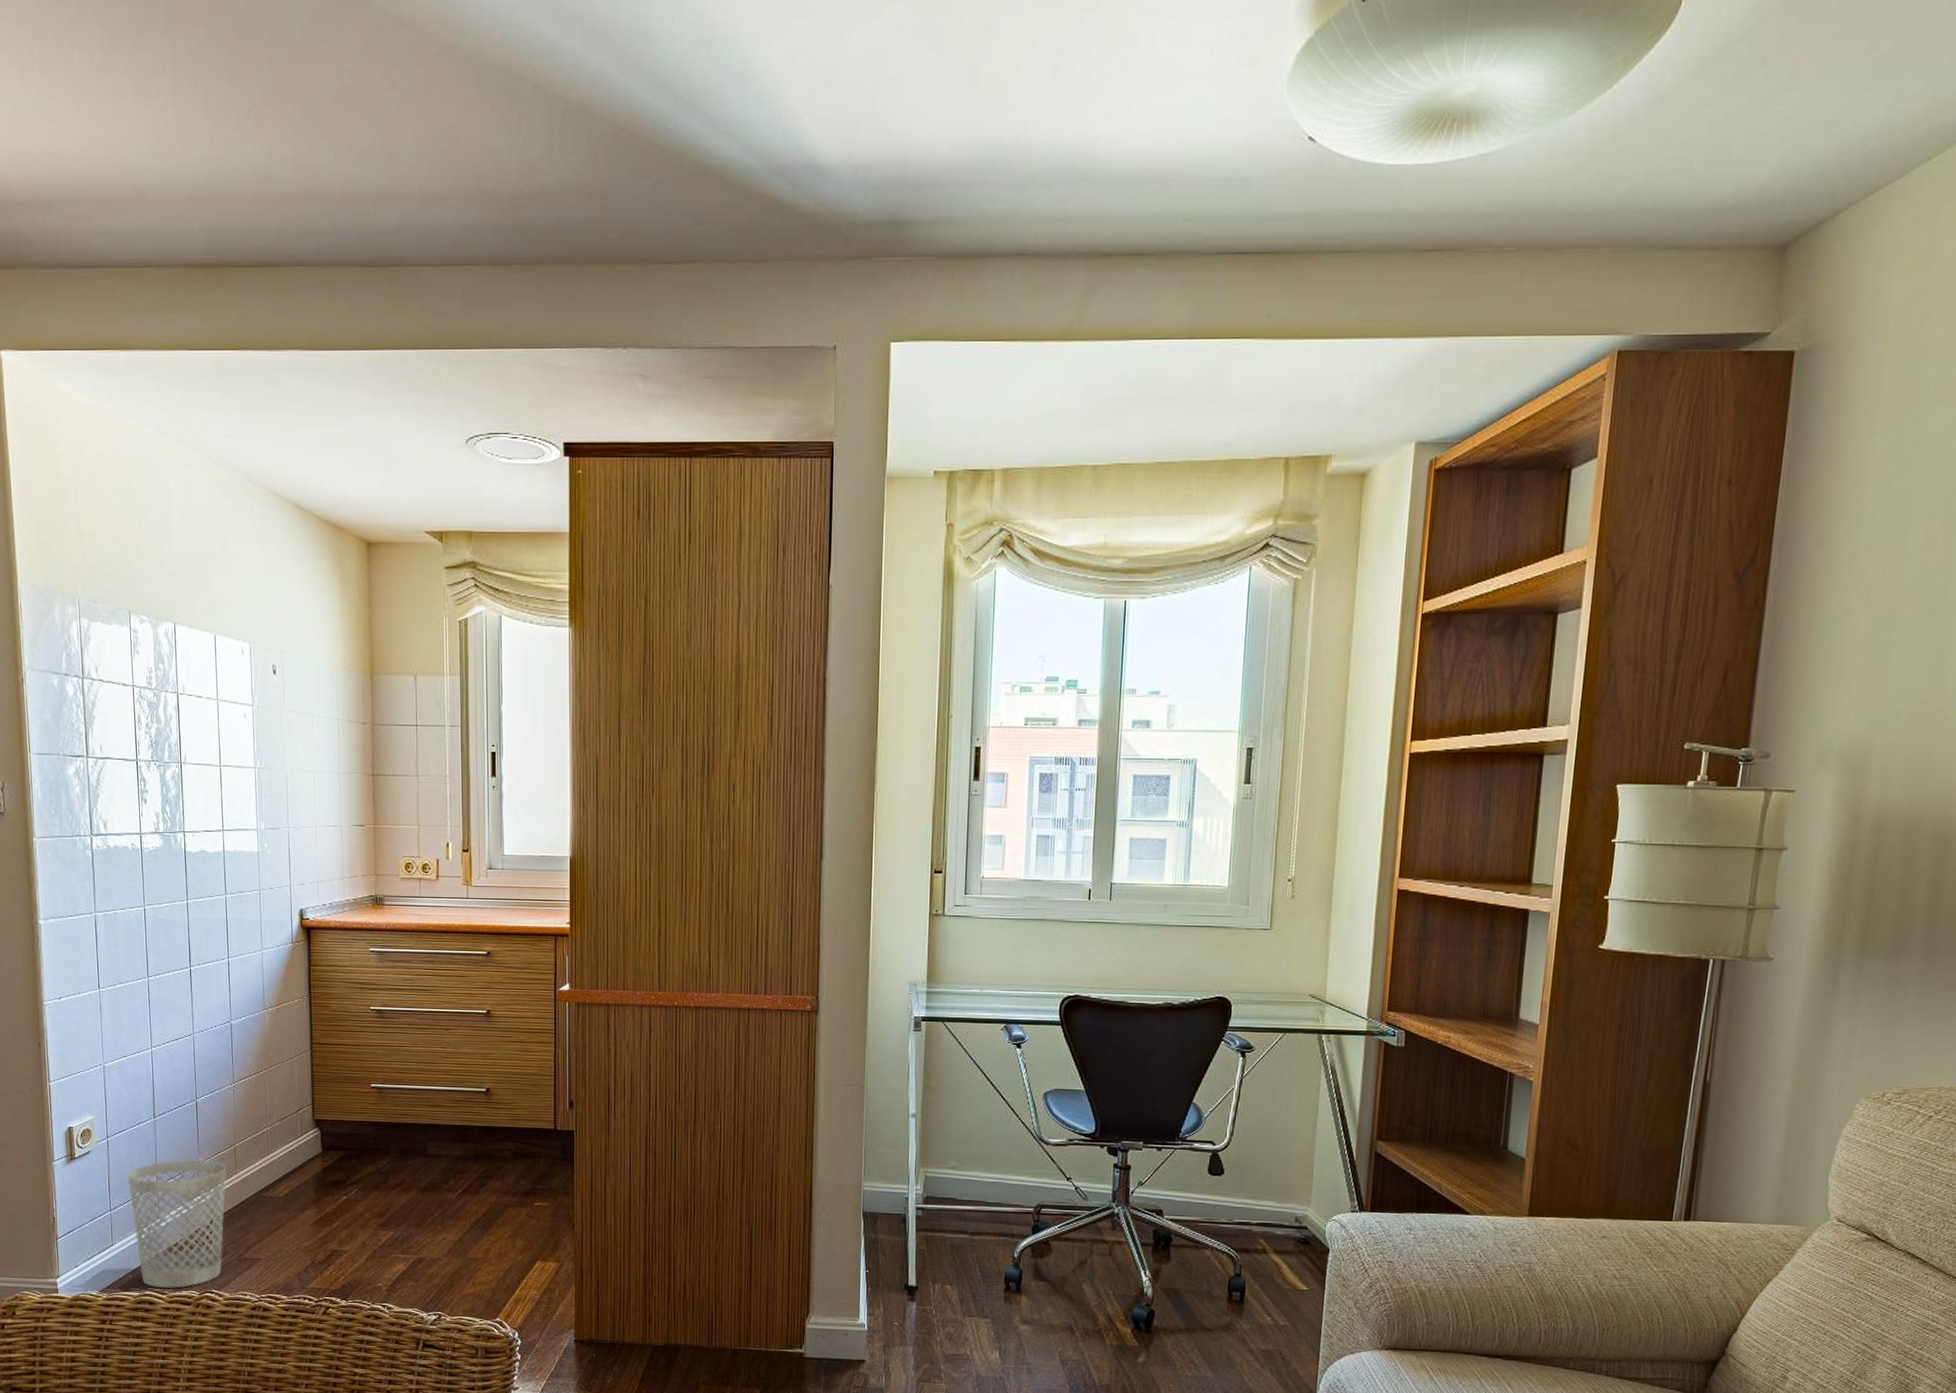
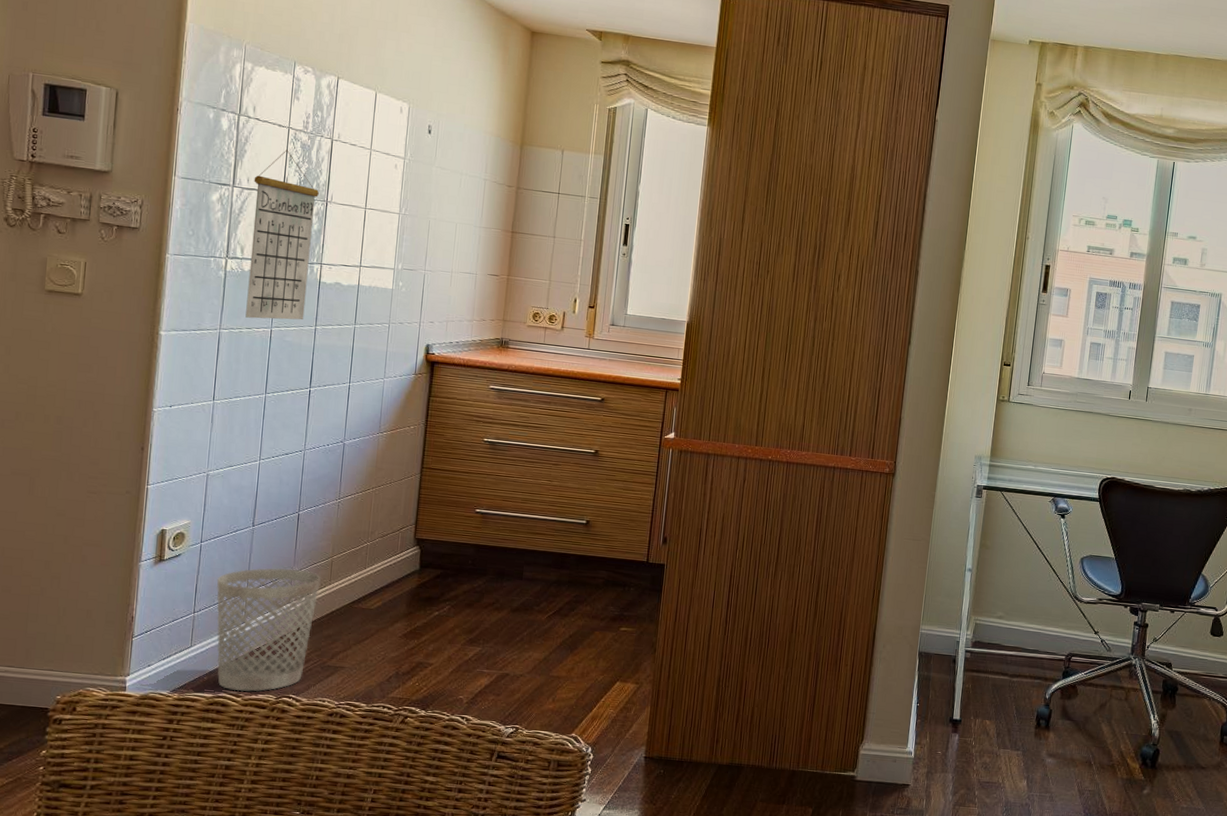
calendar: none [106,711,175,898] -> present [245,150,319,320]

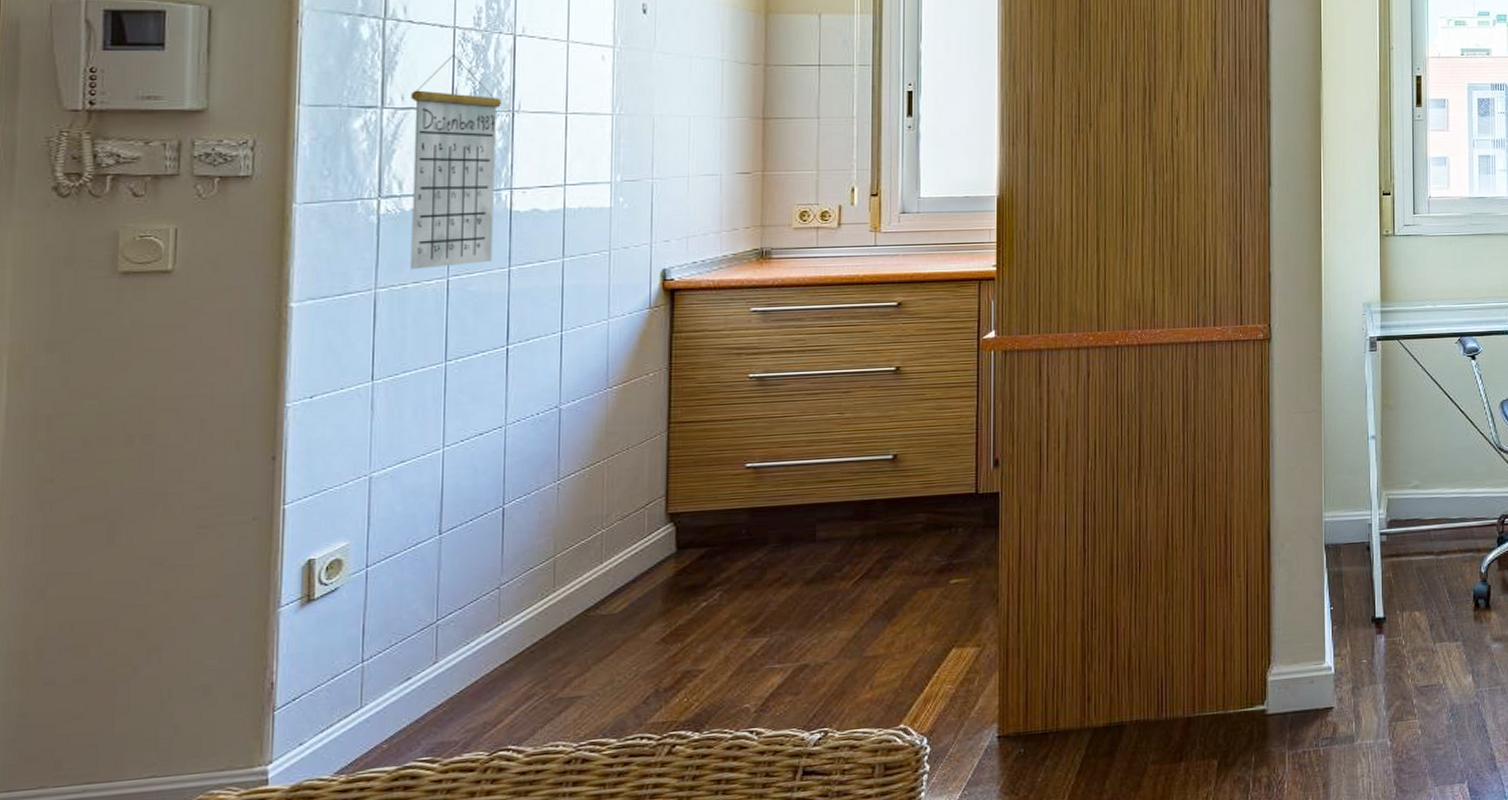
wastebasket: present [216,568,322,692] -> none [392,579,542,756]

